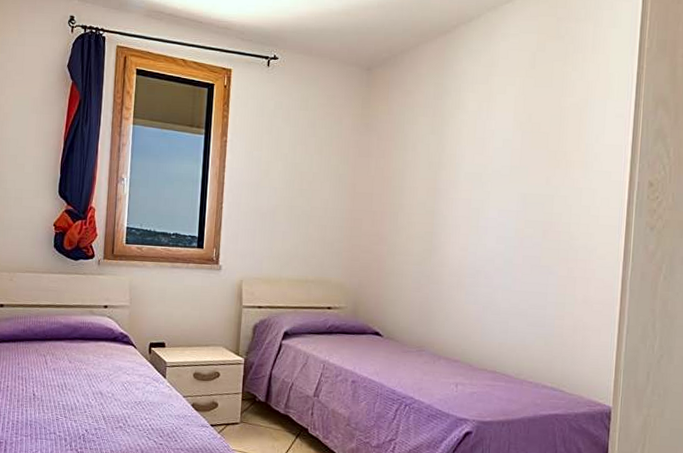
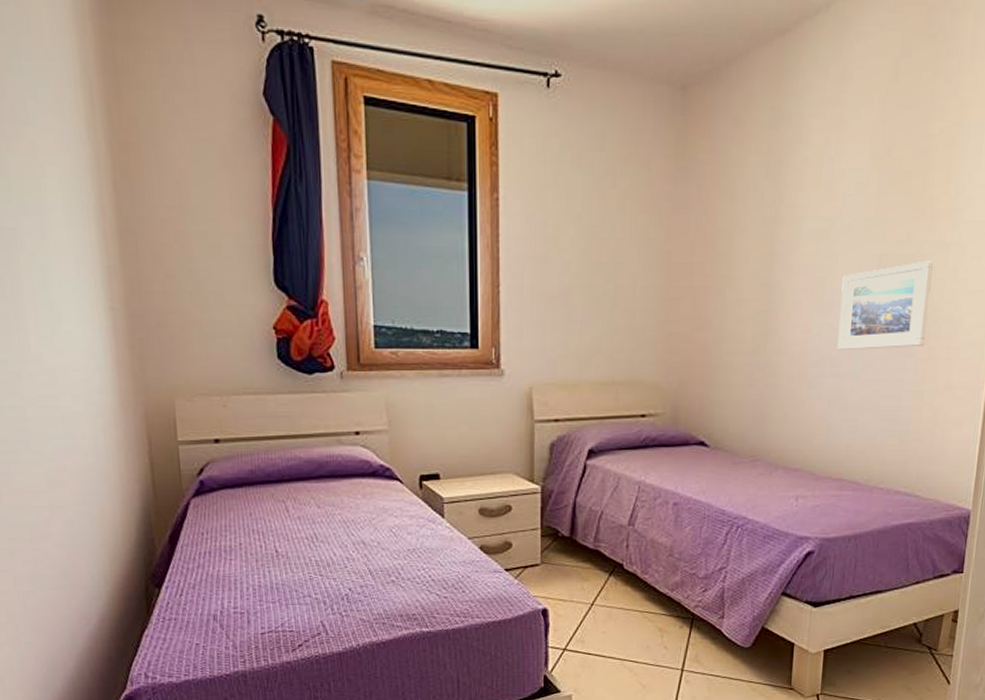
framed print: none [490,200,569,267] -> present [837,260,933,351]

